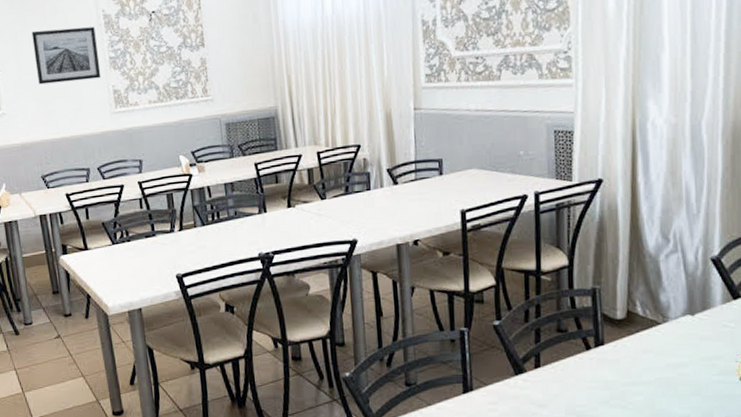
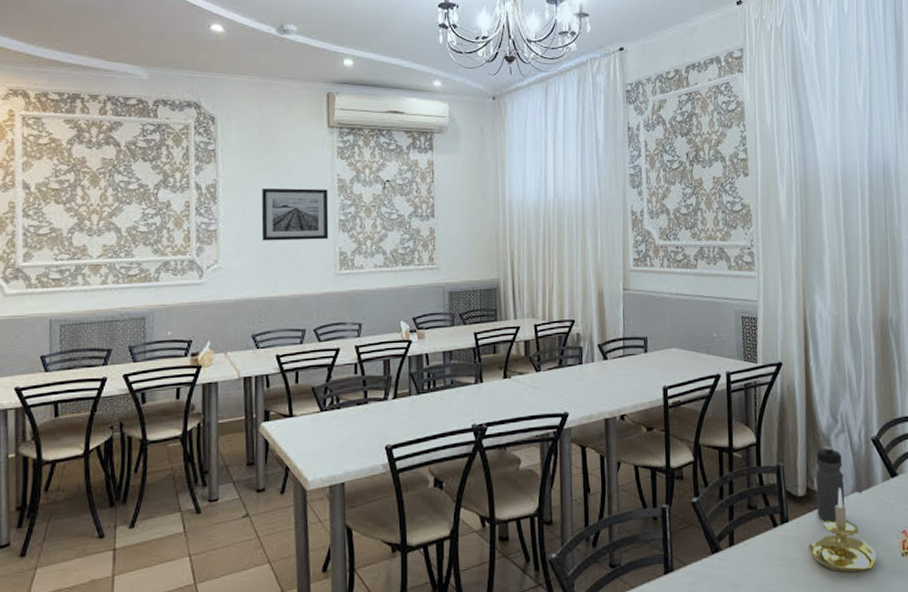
candle holder: none [627,311,708,396] -> present [808,488,877,573]
water bottle: none [638,267,674,344] -> present [815,446,845,521]

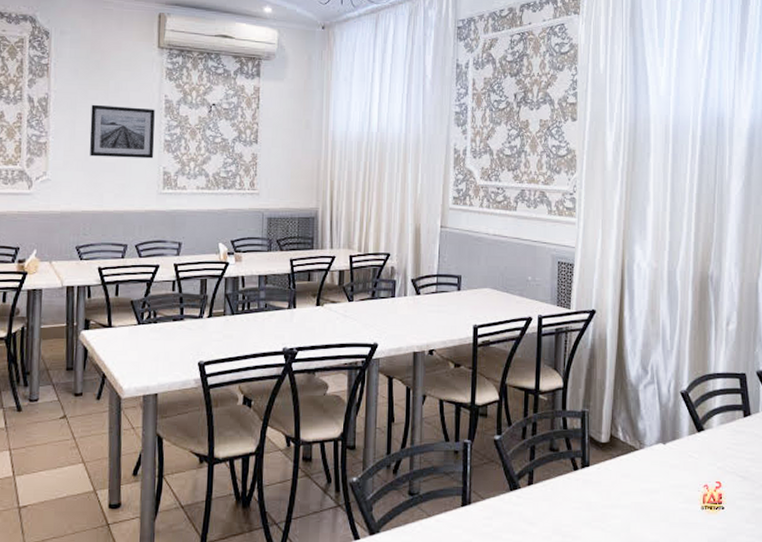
candle holder: present [808,488,877,573] -> none [608,438,675,521]
water bottle: present [815,446,845,521] -> none [619,396,649,468]

